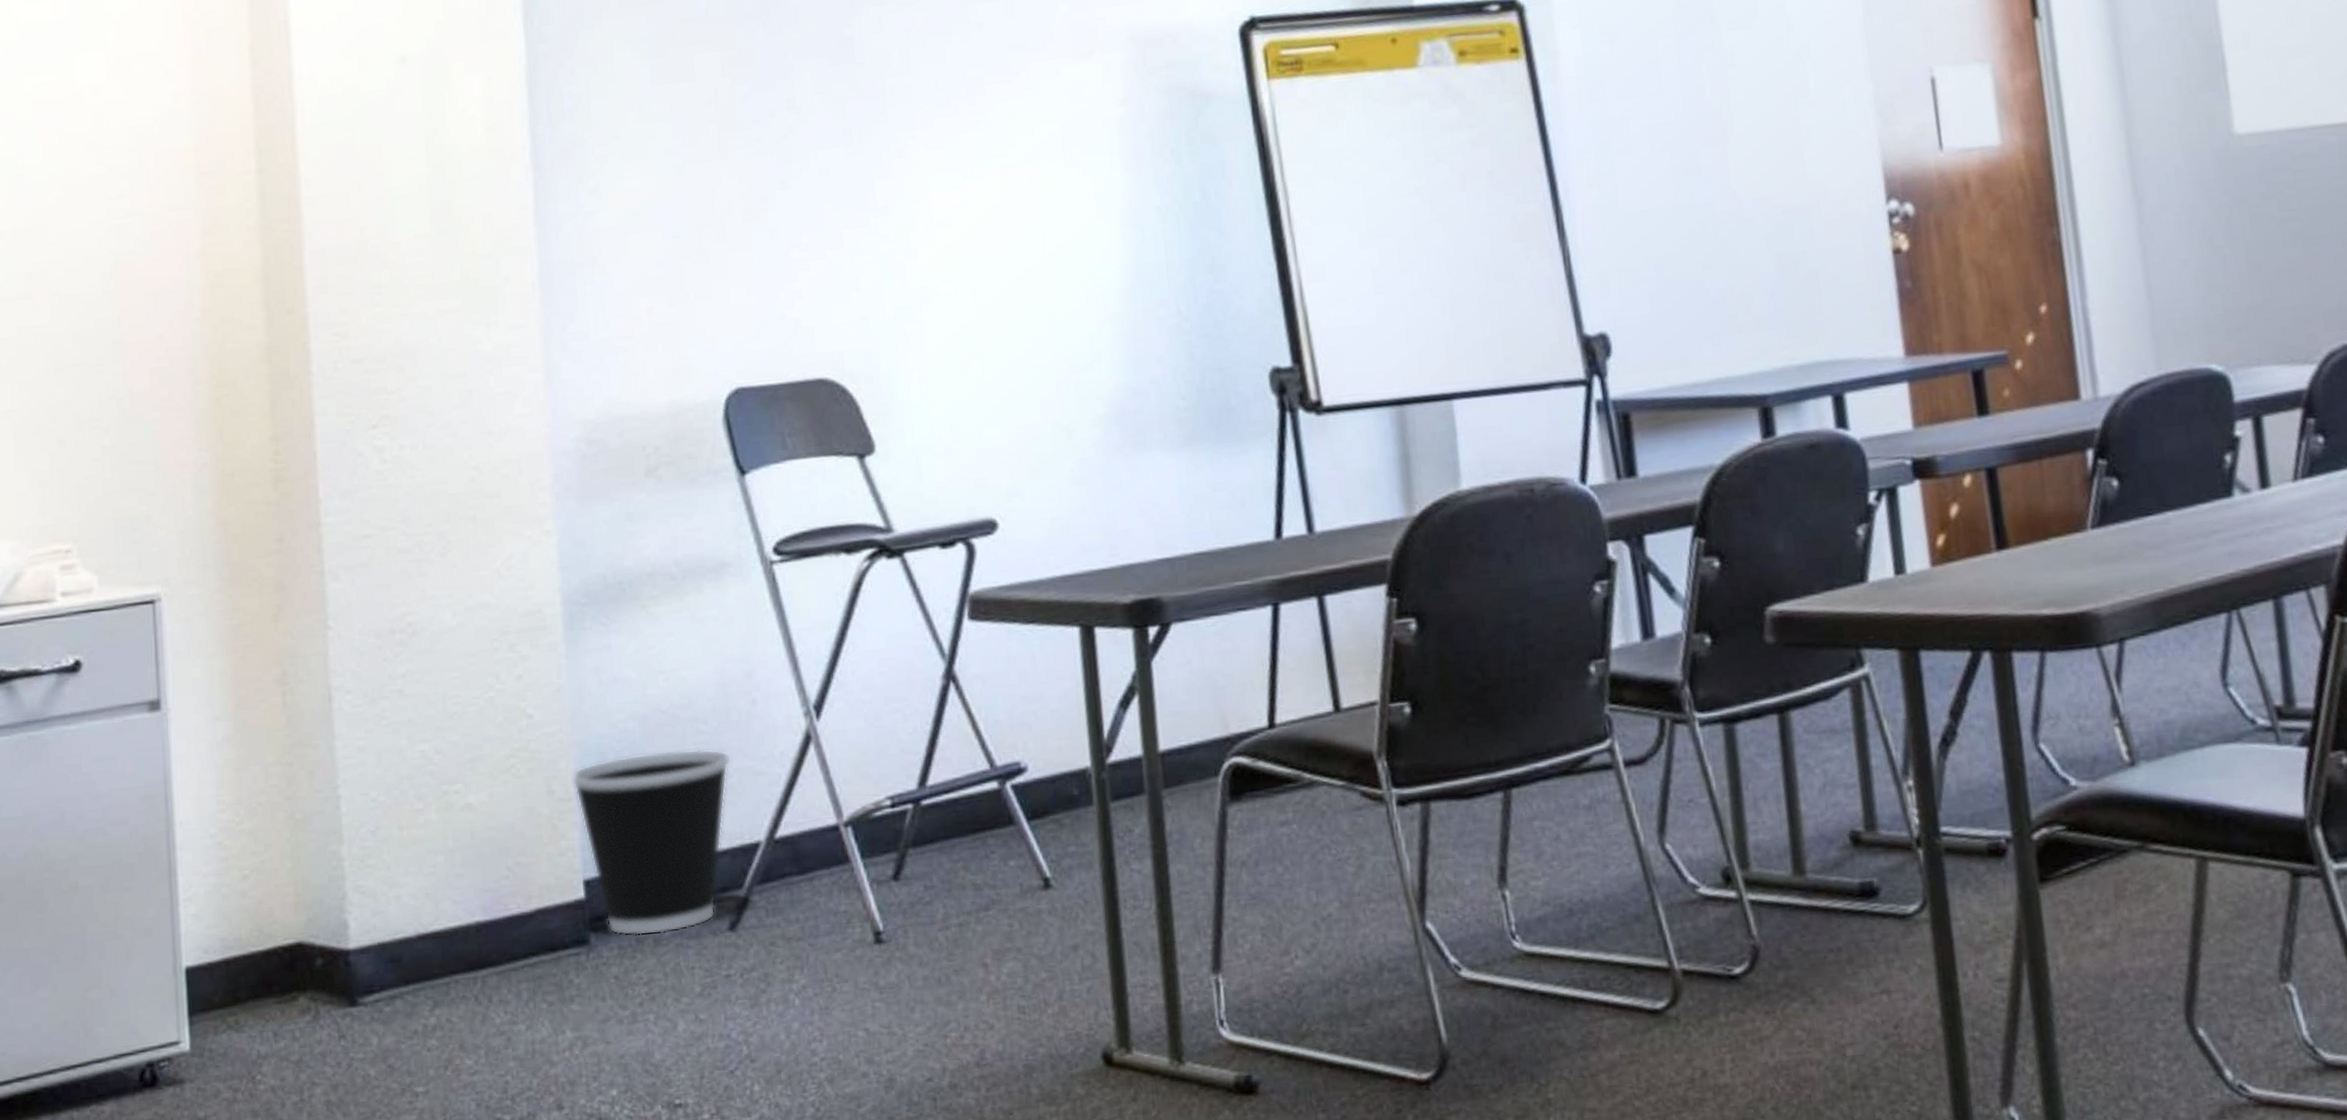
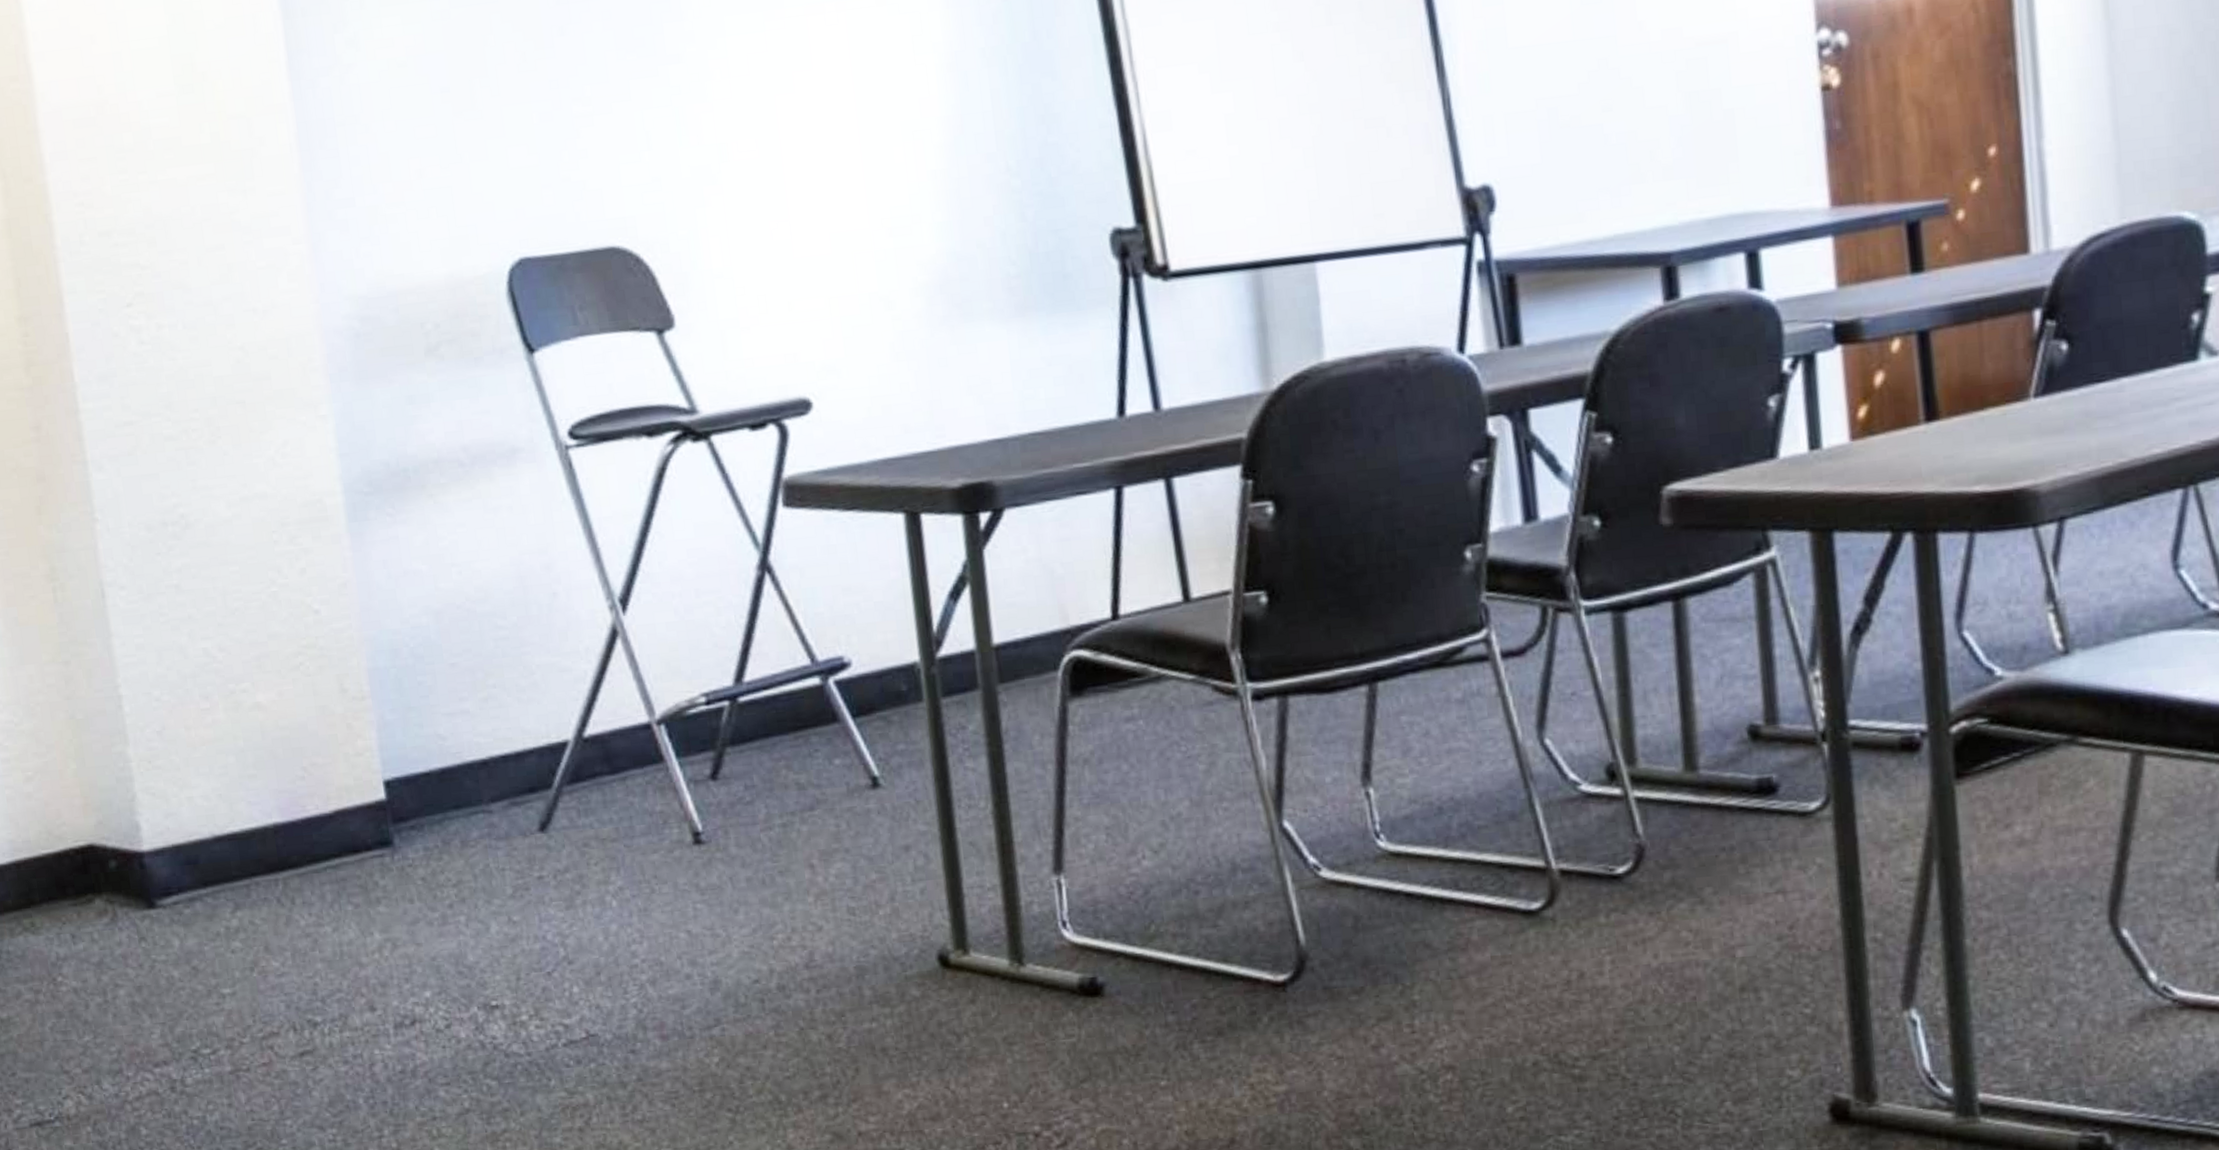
wastebasket: present [572,749,732,936] -> none [365,645,534,838]

